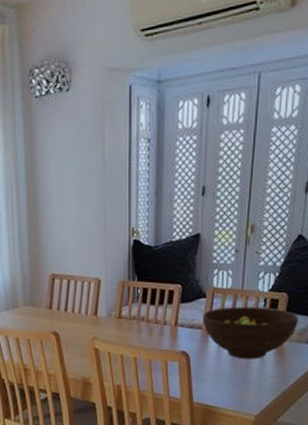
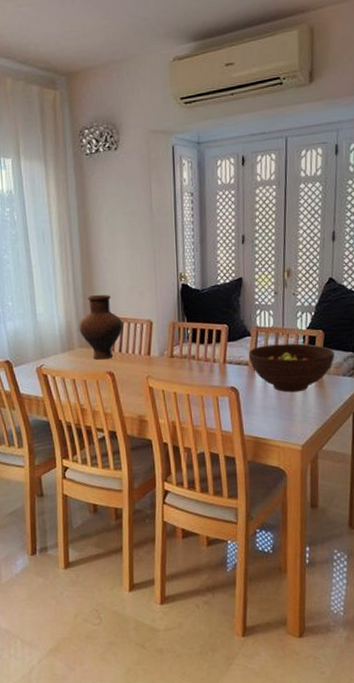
vase: none [24,251,70,319] -> present [79,295,123,360]

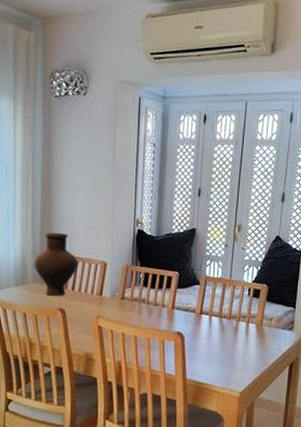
fruit bowl: present [248,343,334,393] -> none [196,294,276,342]

